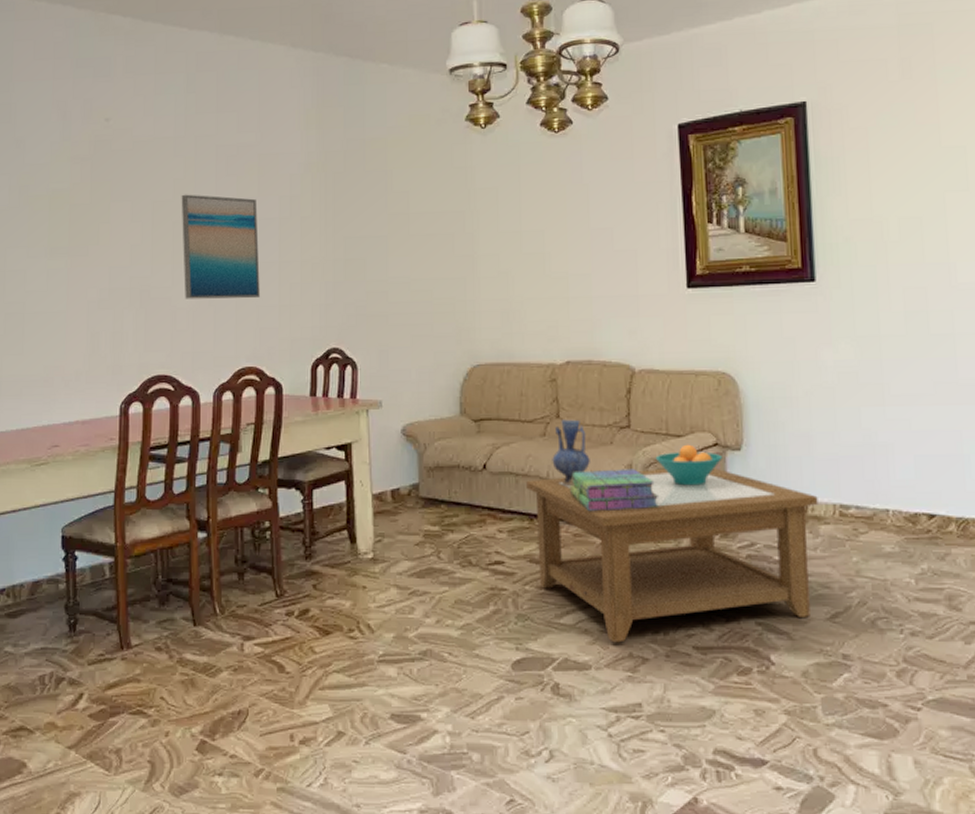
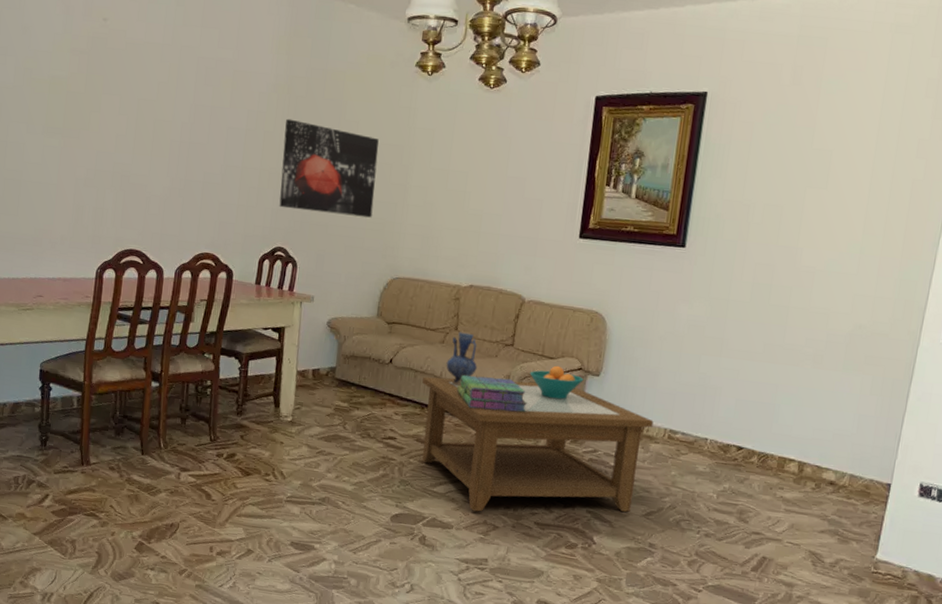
wall art: present [181,194,260,299] -> none [158,96,228,196]
wall art: none [323,199,438,302] -> present [279,118,379,218]

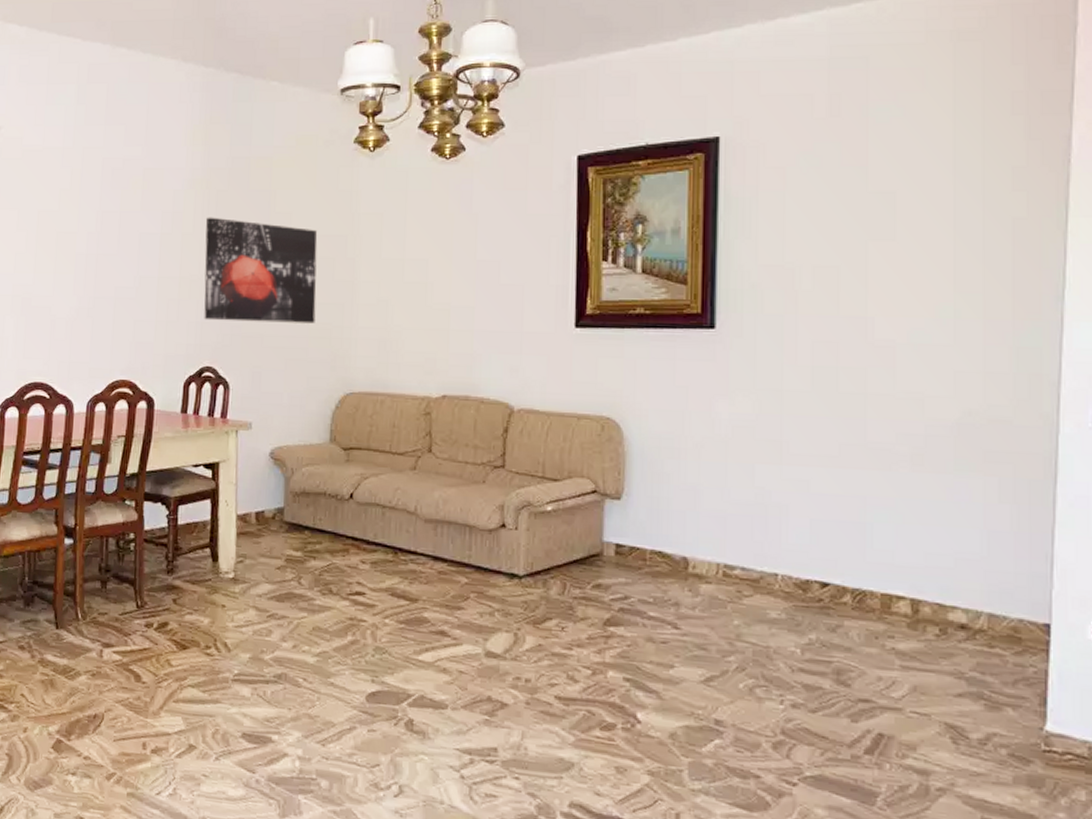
coffee table: present [422,376,654,512] -> none [393,512,701,685]
vase: present [446,332,477,386] -> none [421,454,460,522]
stack of books: present [456,375,527,412] -> none [436,508,530,552]
fruit bowl: present [529,365,584,400] -> none [529,489,601,533]

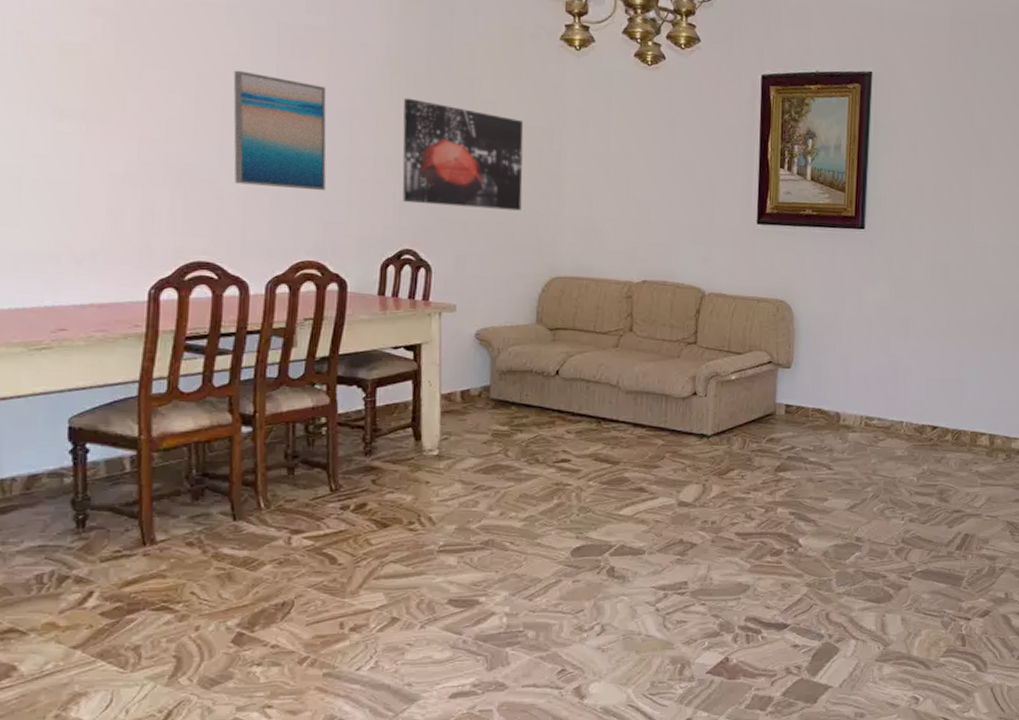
wall art: none [64,205,140,313] -> present [233,70,327,191]

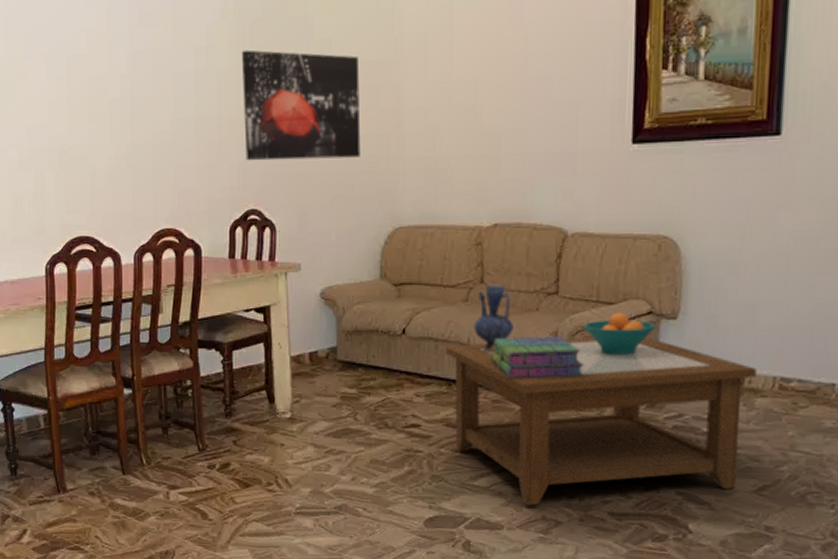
wall art: present [233,70,327,191] -> none [95,47,177,159]
coffee table: none [596,381,849,531] -> present [446,336,757,506]
vase: none [622,333,658,393] -> present [473,284,514,352]
stack of books: none [636,380,717,416] -> present [490,336,584,378]
fruit bowl: none [716,361,775,397] -> present [583,312,656,355]

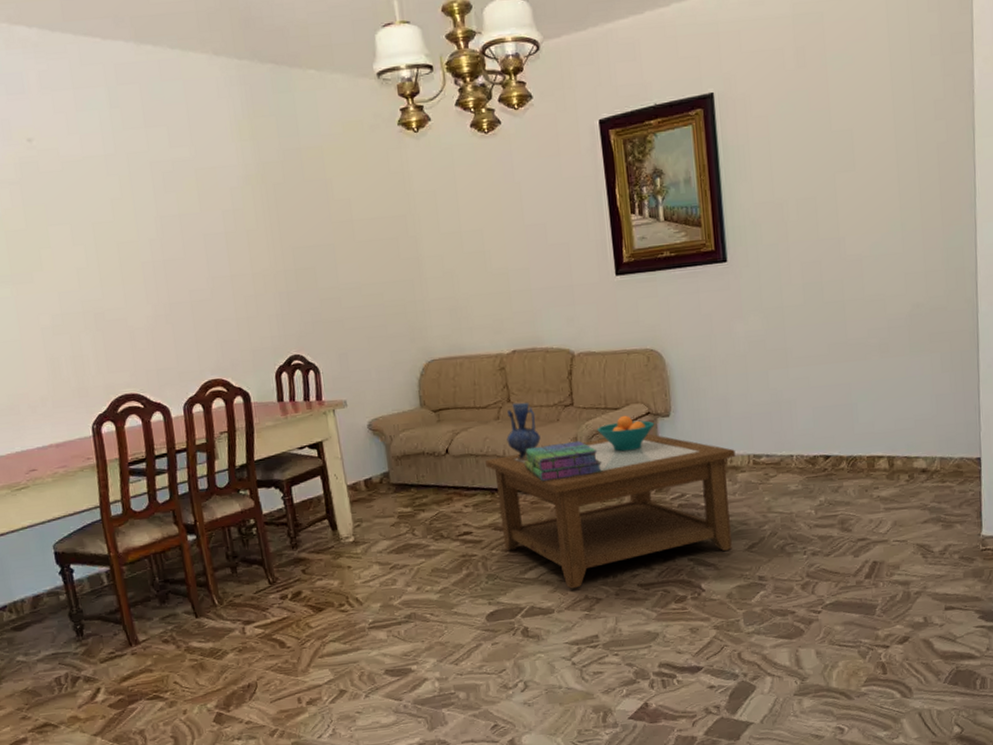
wall art: present [241,49,361,161] -> none [267,210,389,312]

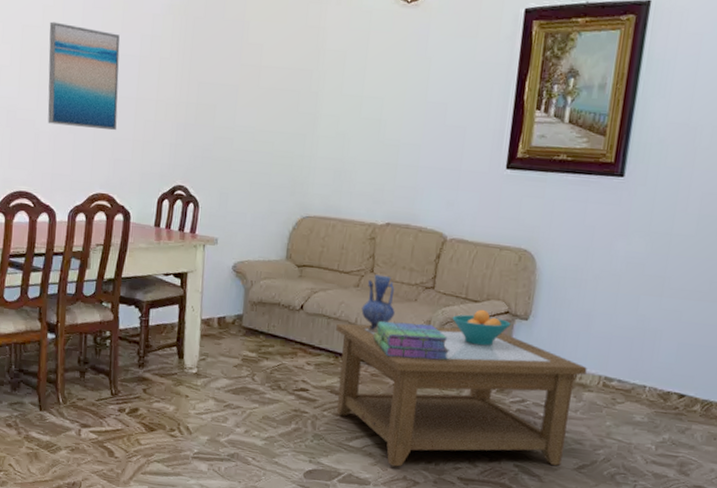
wall art: none [121,213,216,319] -> present [47,21,120,131]

